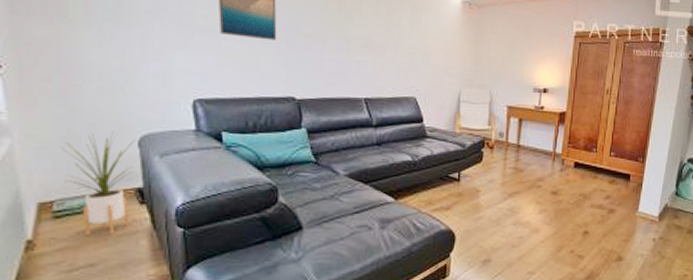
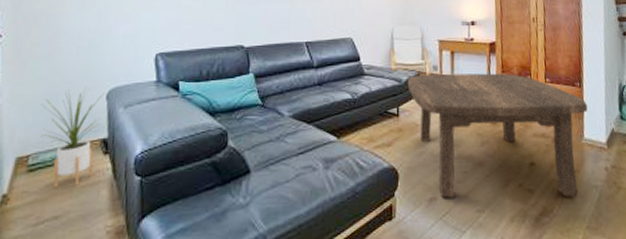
coffee table: none [472,141,647,263] -> present [408,73,588,198]

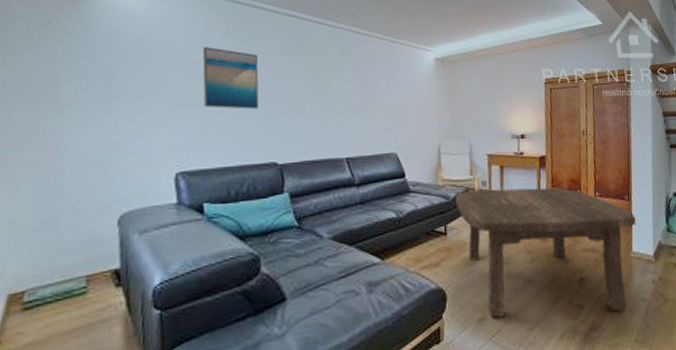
house plant: present [41,87,105,188] -> none [38,212,116,328]

